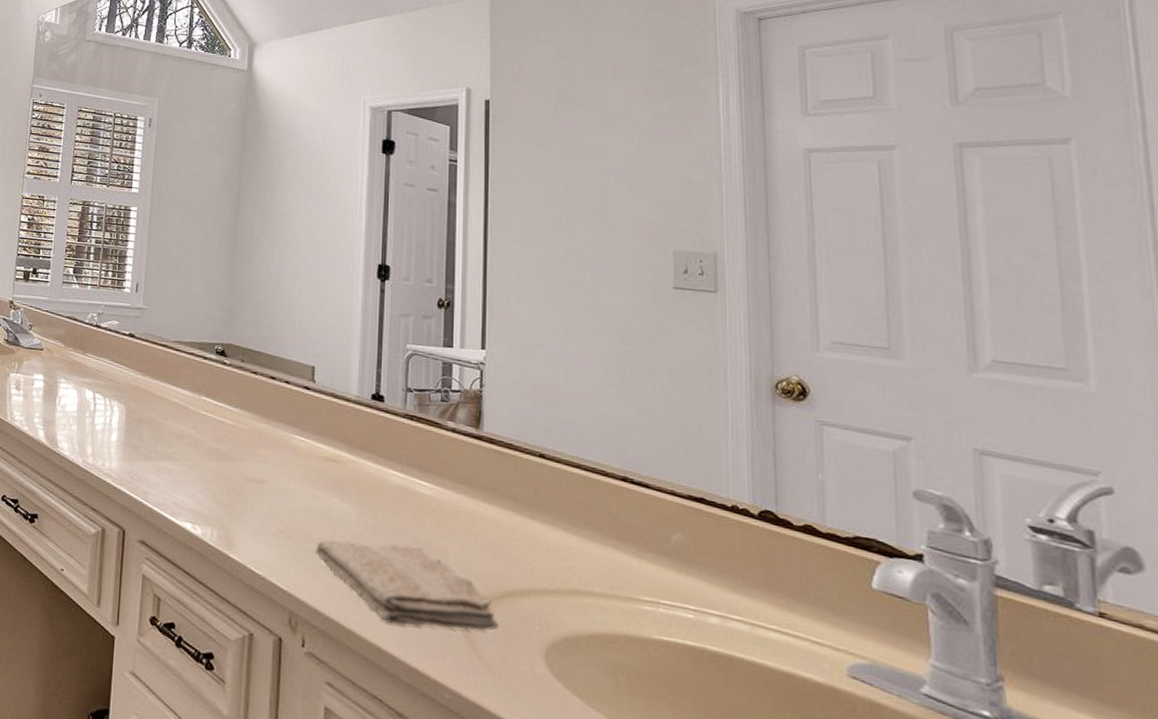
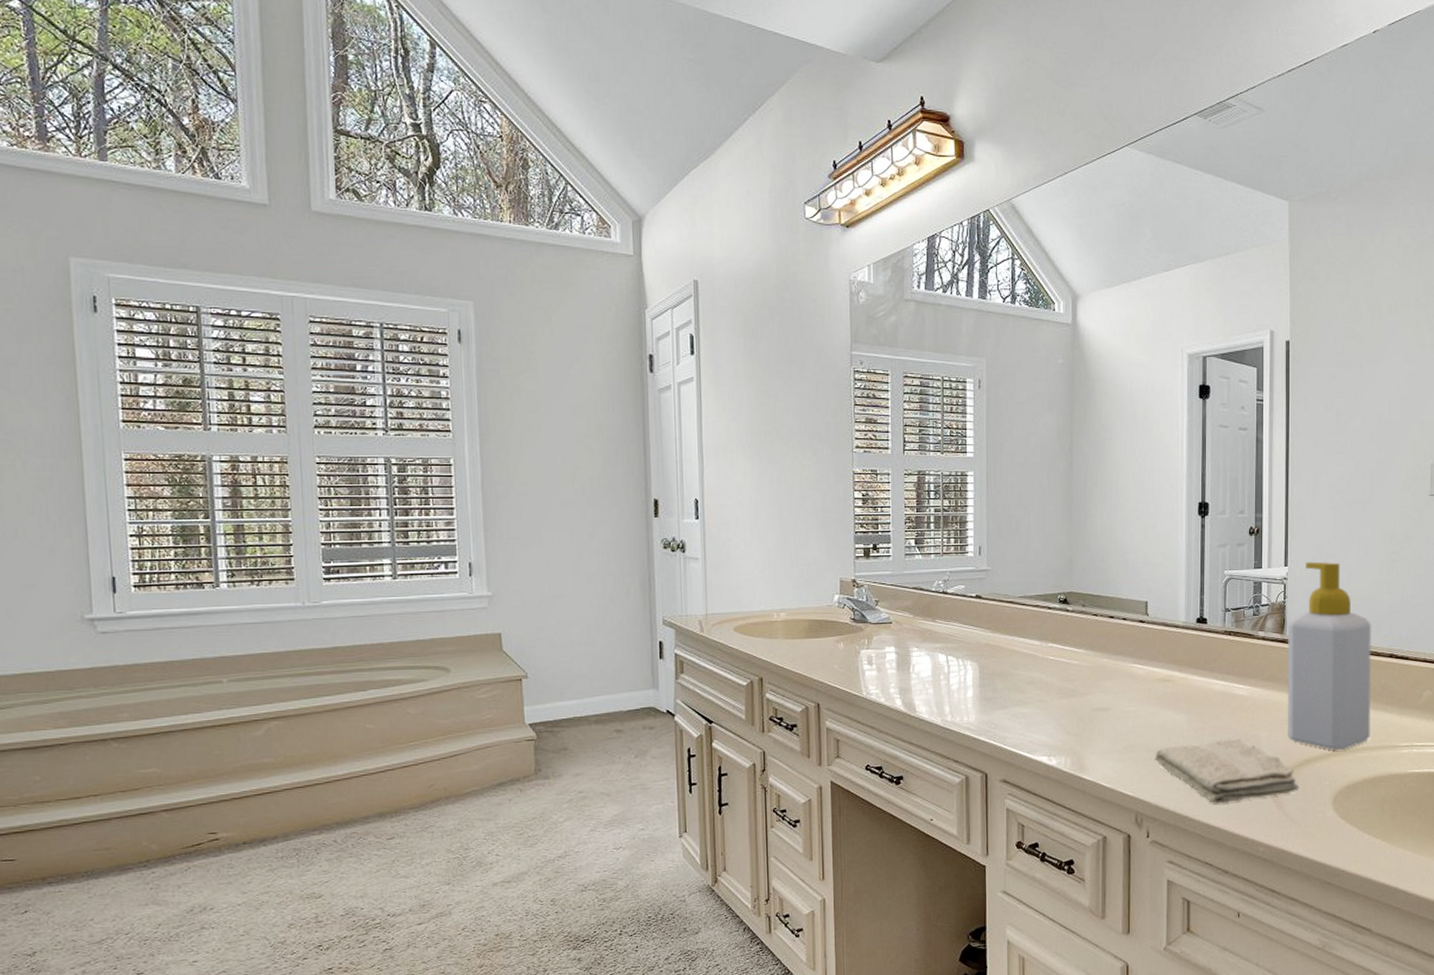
soap bottle: none [484,347,598,590] -> present [1288,561,1372,751]

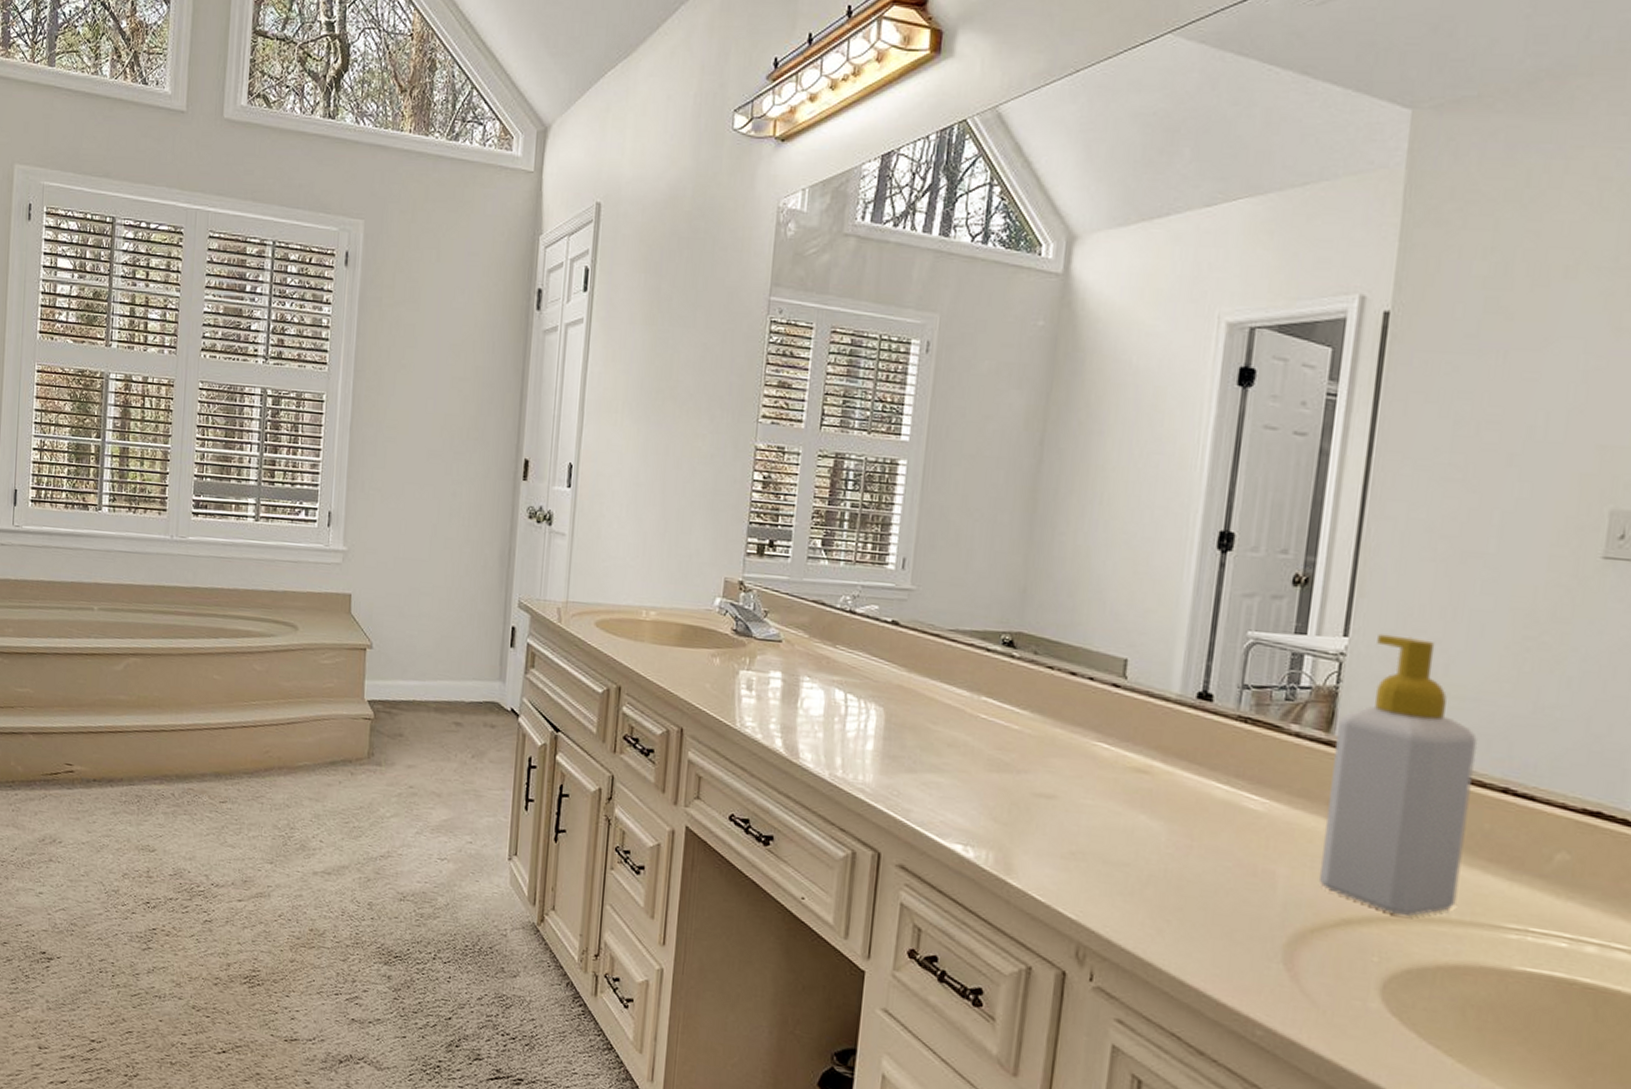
washcloth: present [1155,739,1299,804] -> none [1113,862,1330,963]

